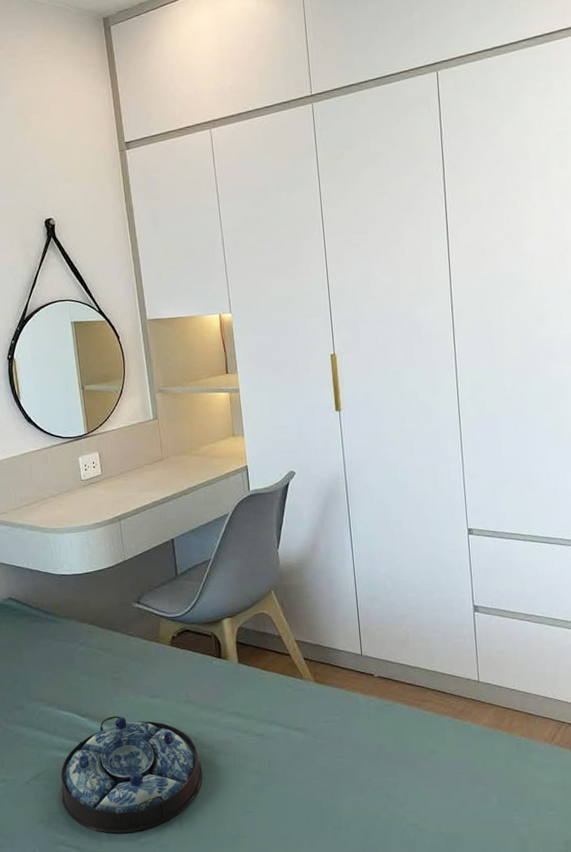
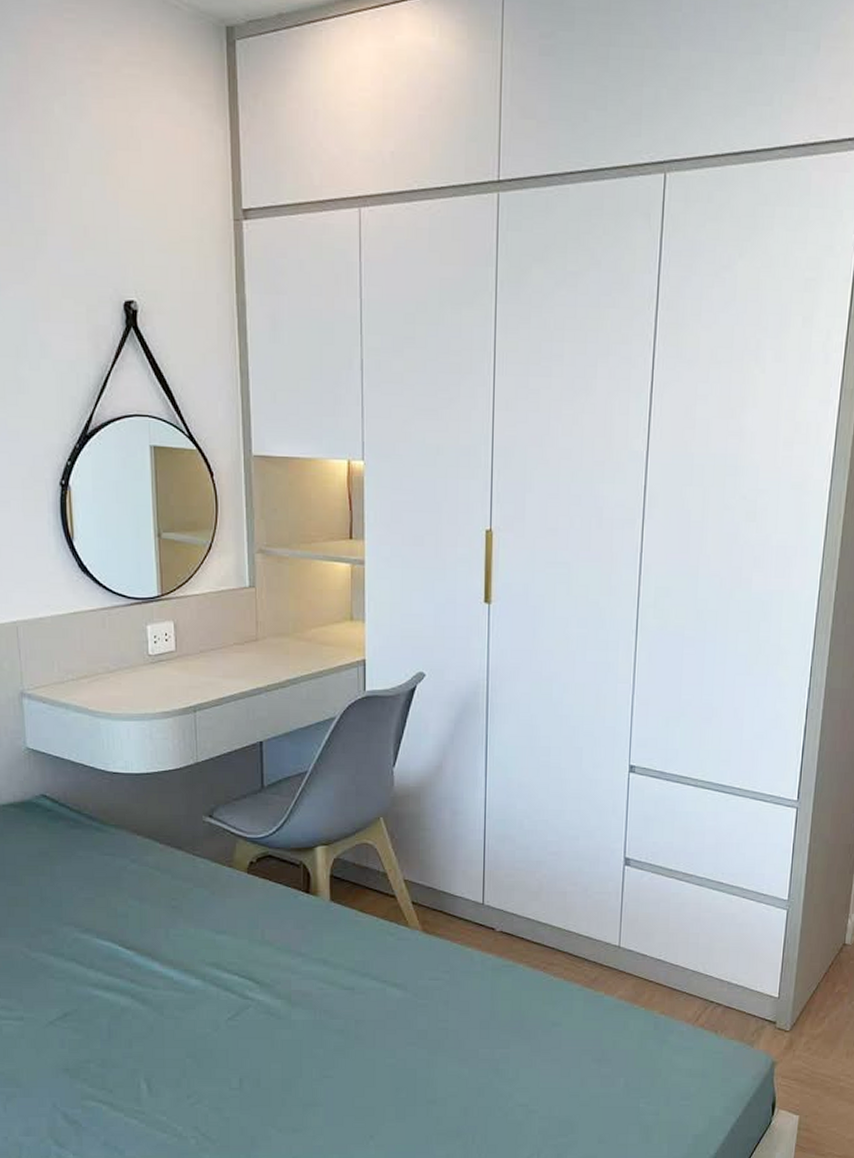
serving tray: present [61,716,203,834] -> none [93,952,274,1090]

